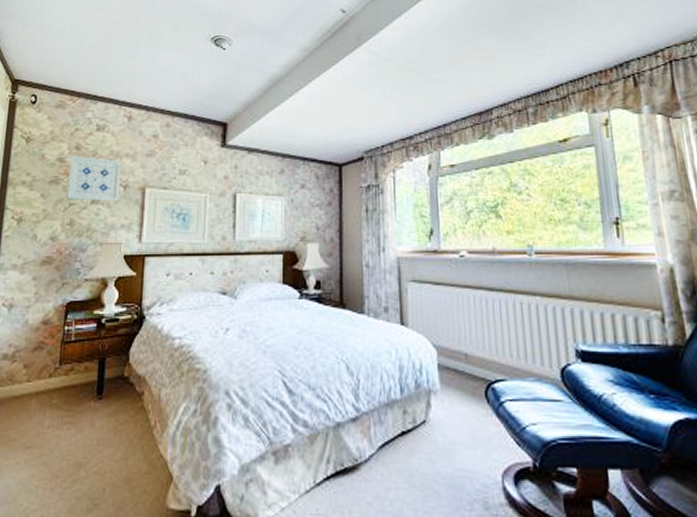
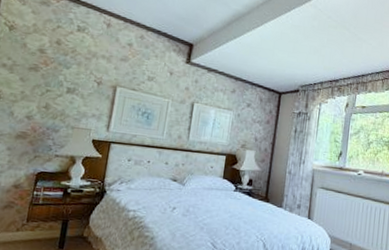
wall art: present [67,155,121,202] -> none [45,49,97,95]

